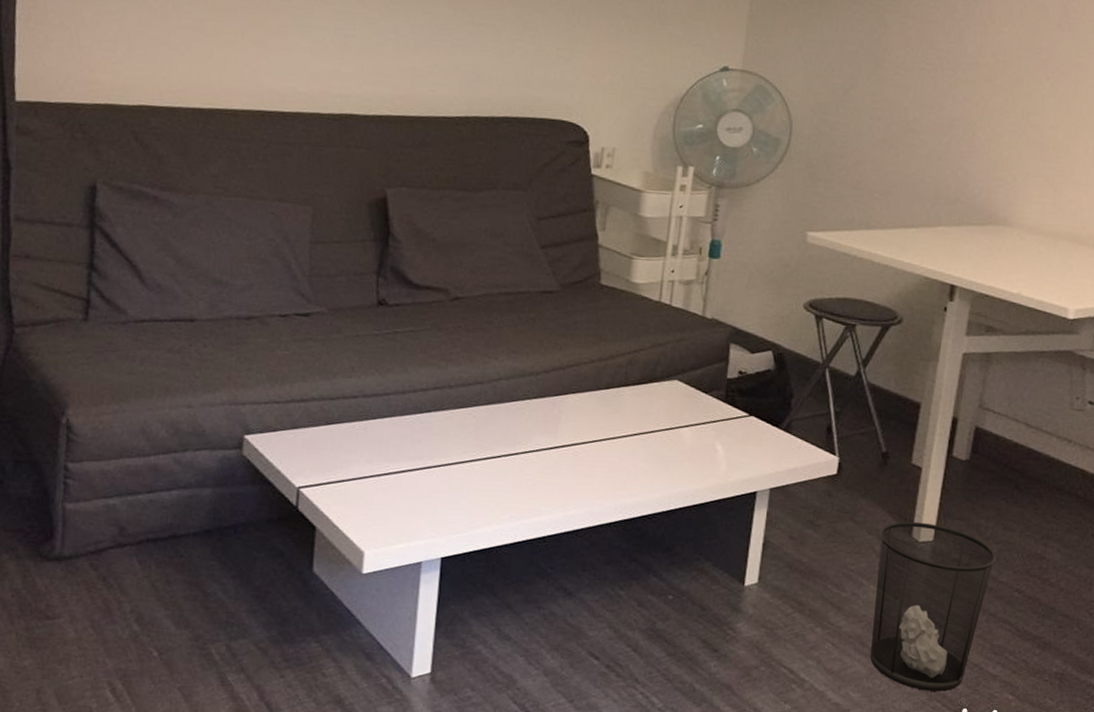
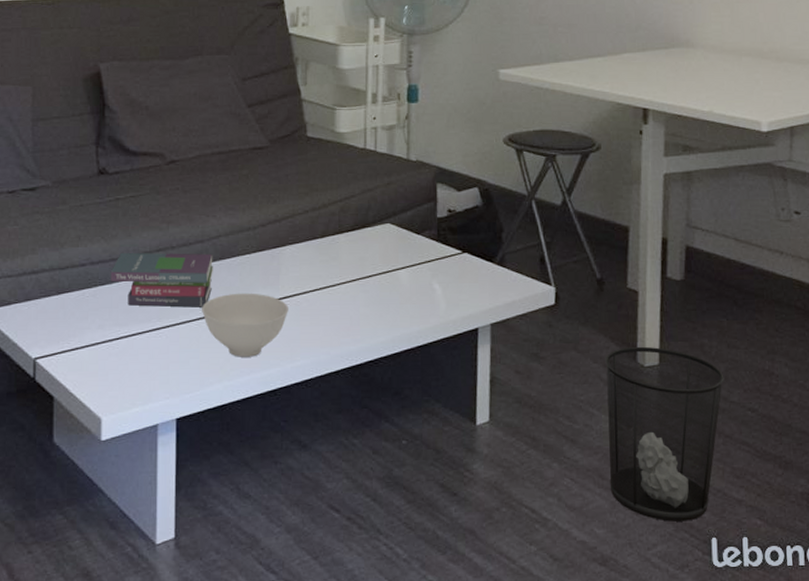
books: none [382,387,492,450] -> present [110,252,213,308]
bowl: none [476,438,566,503] -> present [202,293,288,357]

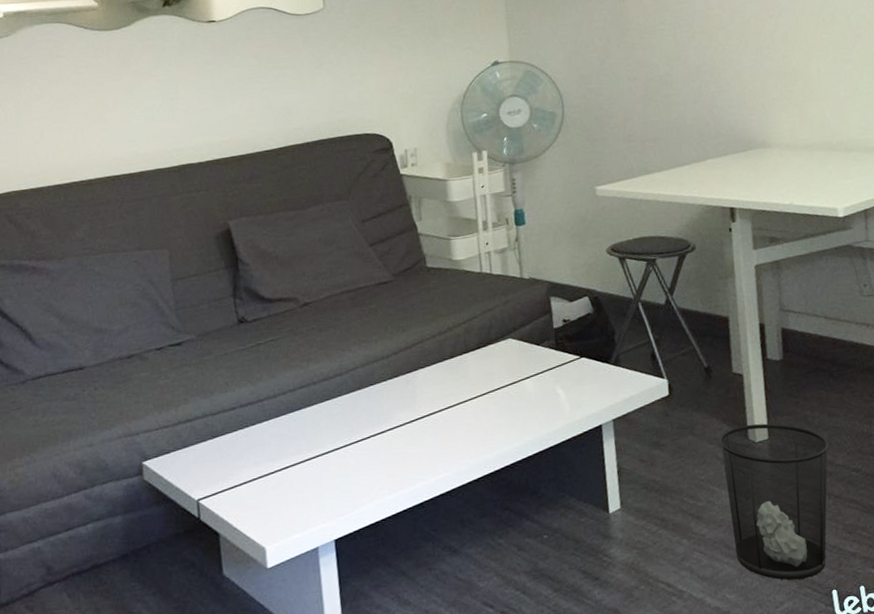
books: present [110,252,213,308] -> none [259,384,355,441]
bowl: present [202,293,288,357] -> none [347,416,427,477]

